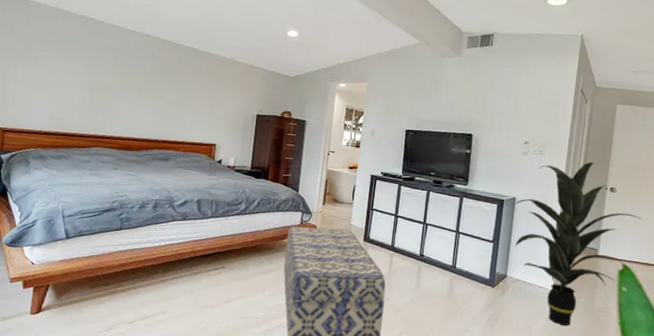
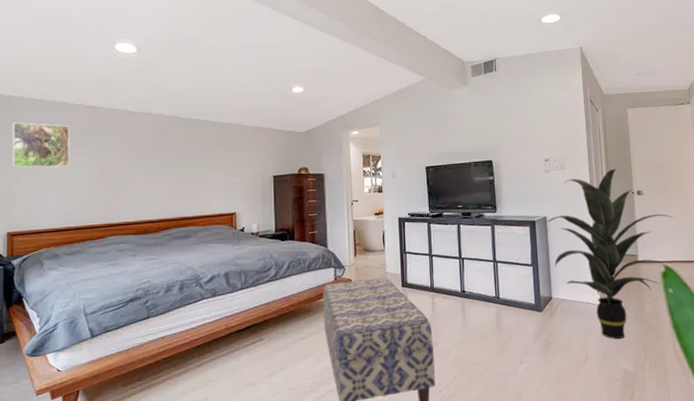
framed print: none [10,23,69,74] -> present [12,122,70,168]

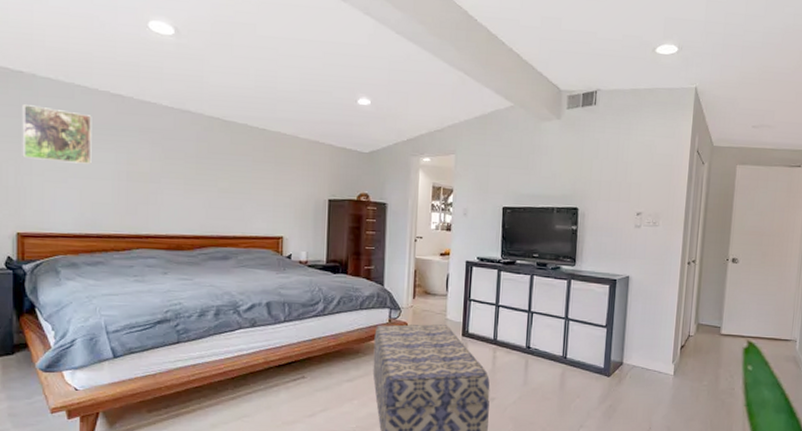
indoor plant: present [545,168,673,339] -> none [627,231,766,412]

